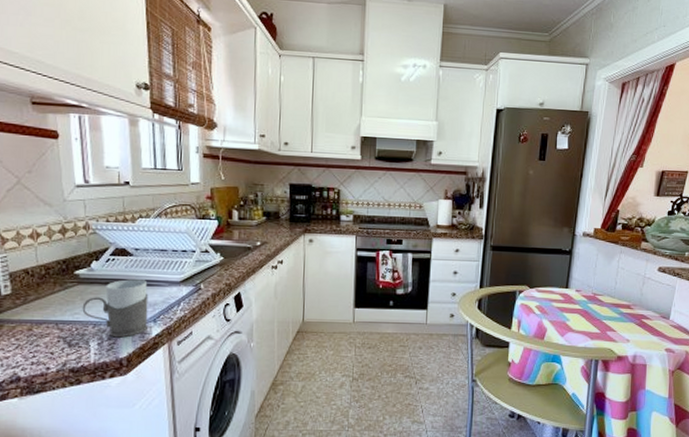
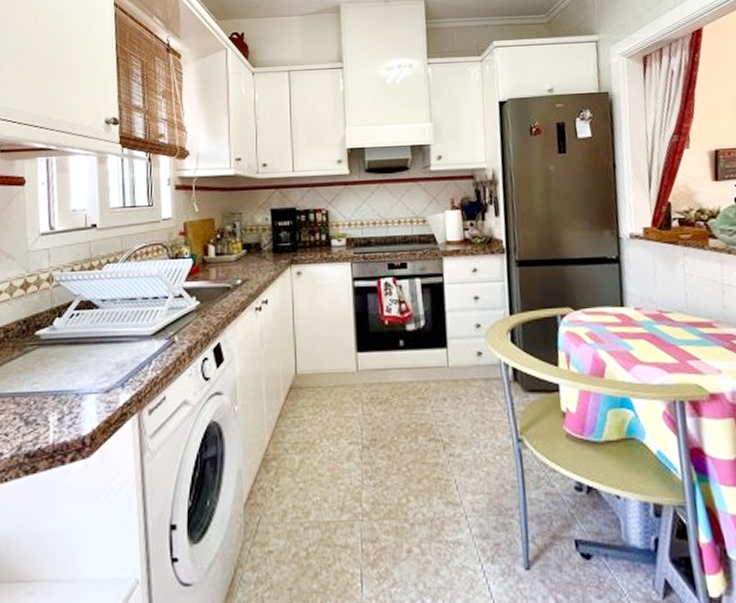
mug: present [82,279,149,338] -> none [42,336,116,410]

